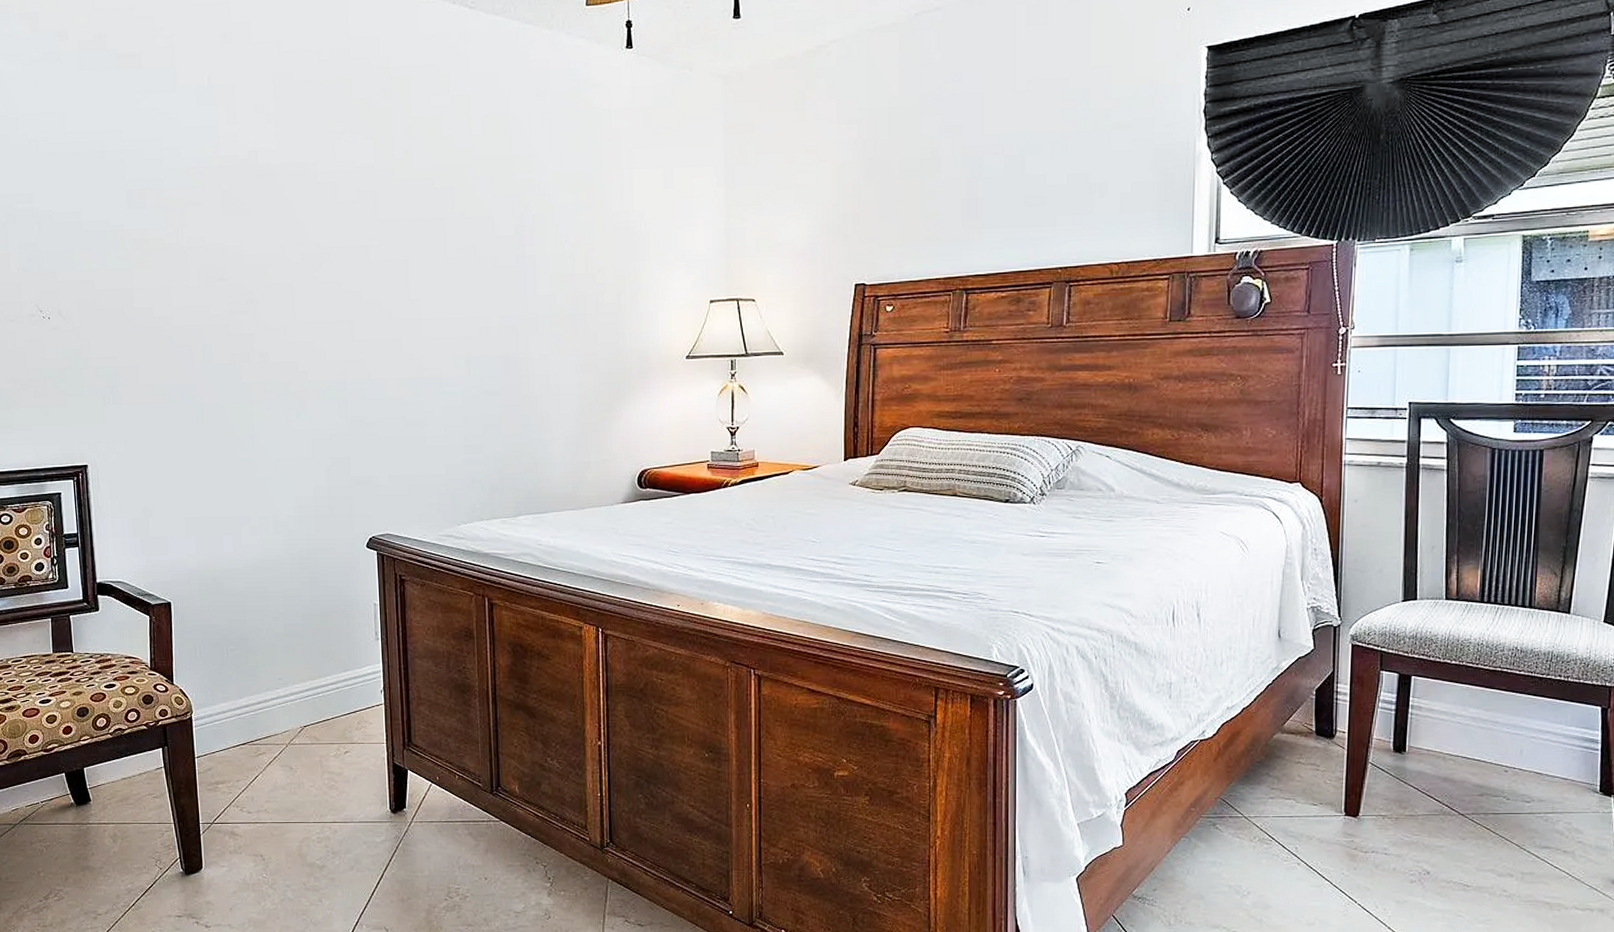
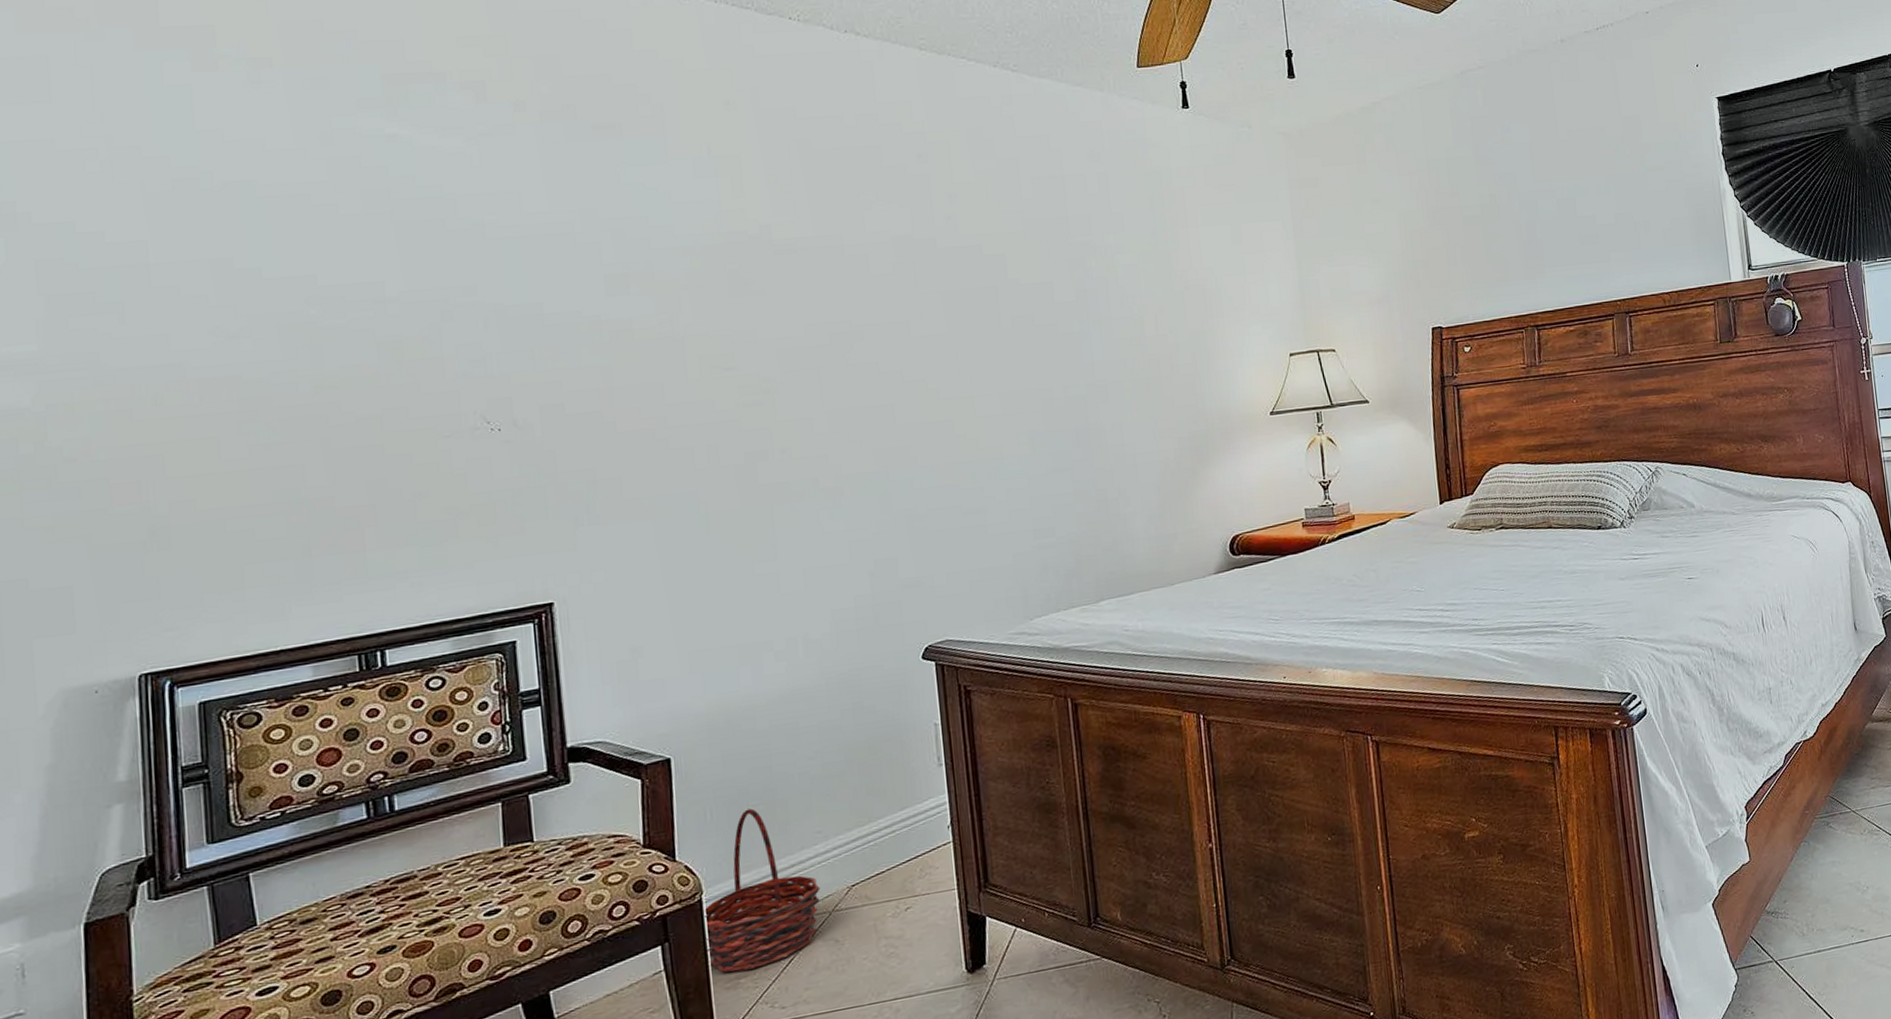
basket: none [192,652,280,778] -> present [703,808,820,973]

